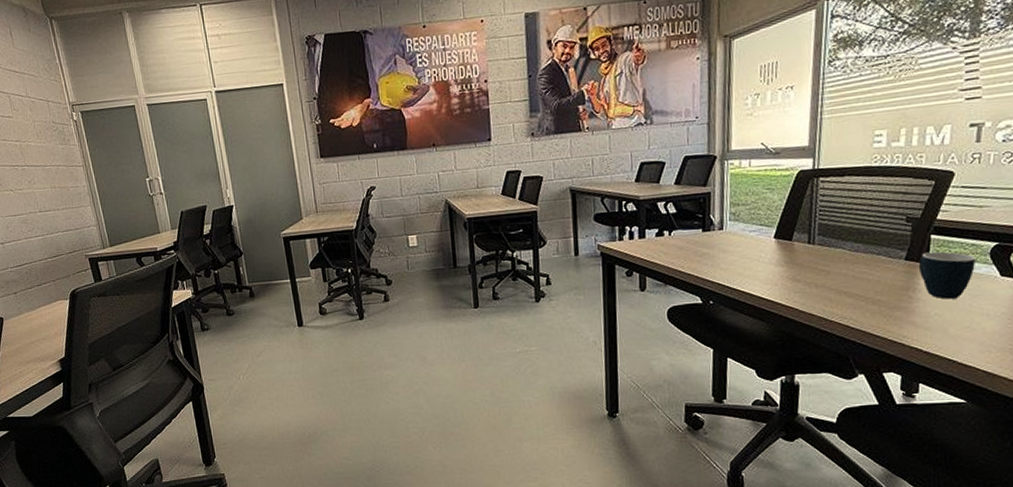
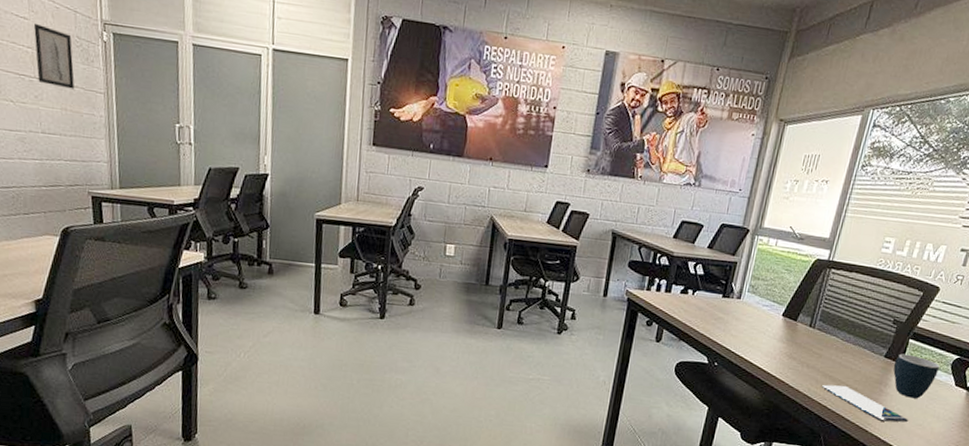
wall art: none [18,119,58,169] -> present [34,23,75,89]
smartphone: none [838,299,952,331] -> present [822,384,909,423]

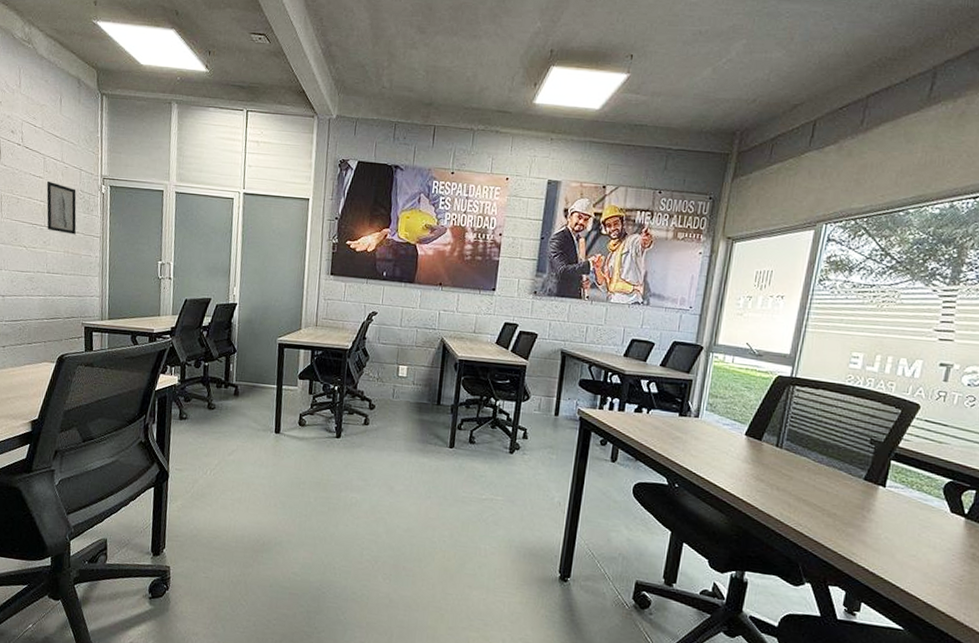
smartphone: present [822,384,909,423] -> none [796,509,900,553]
mug: present [893,353,940,399] -> none [875,476,930,526]

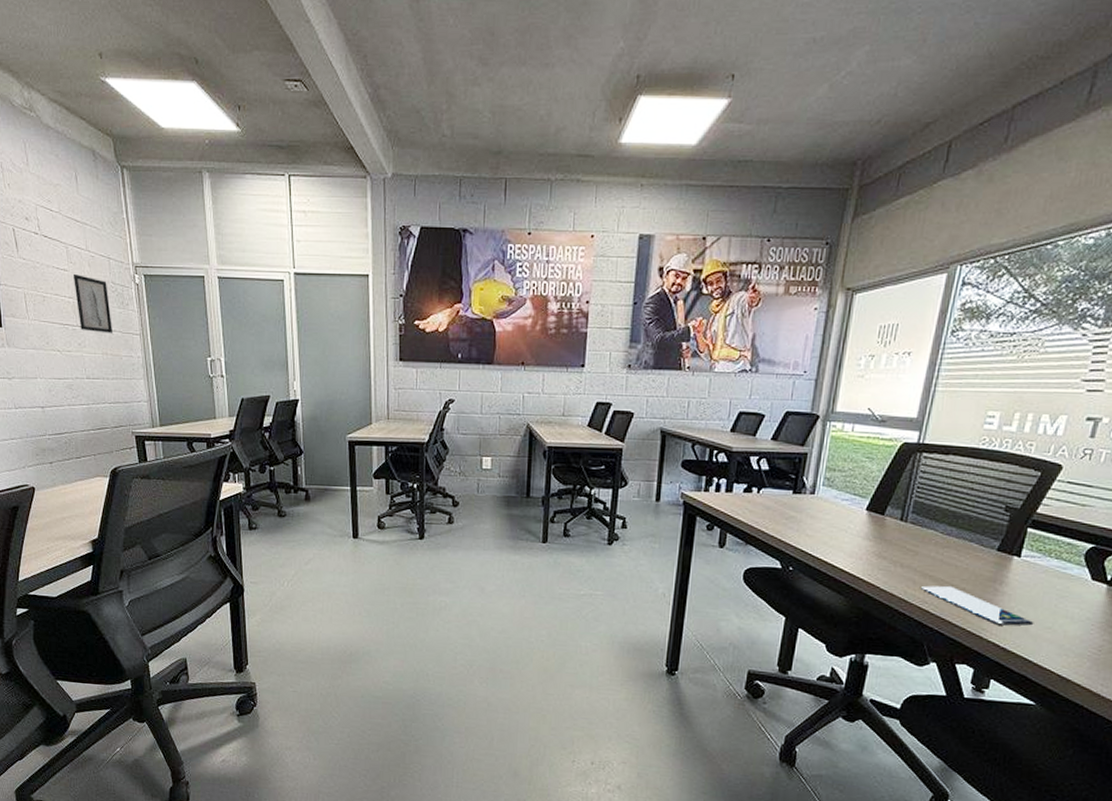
smartphone: none [796,509,900,553] -> present [921,585,1034,626]

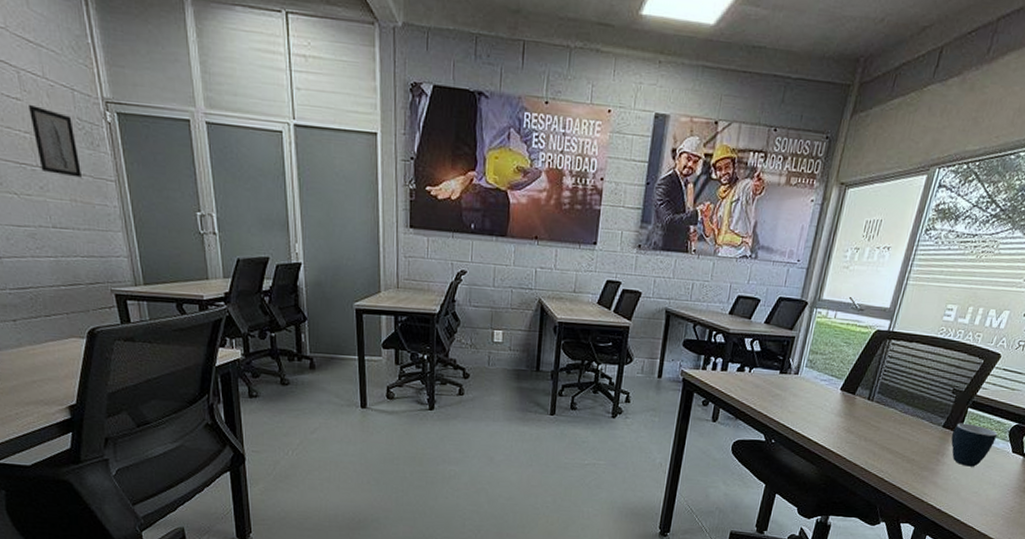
smartphone: present [921,585,1034,626] -> none [879,457,965,491]
mug: none [1009,545,1070,597] -> present [951,423,998,467]

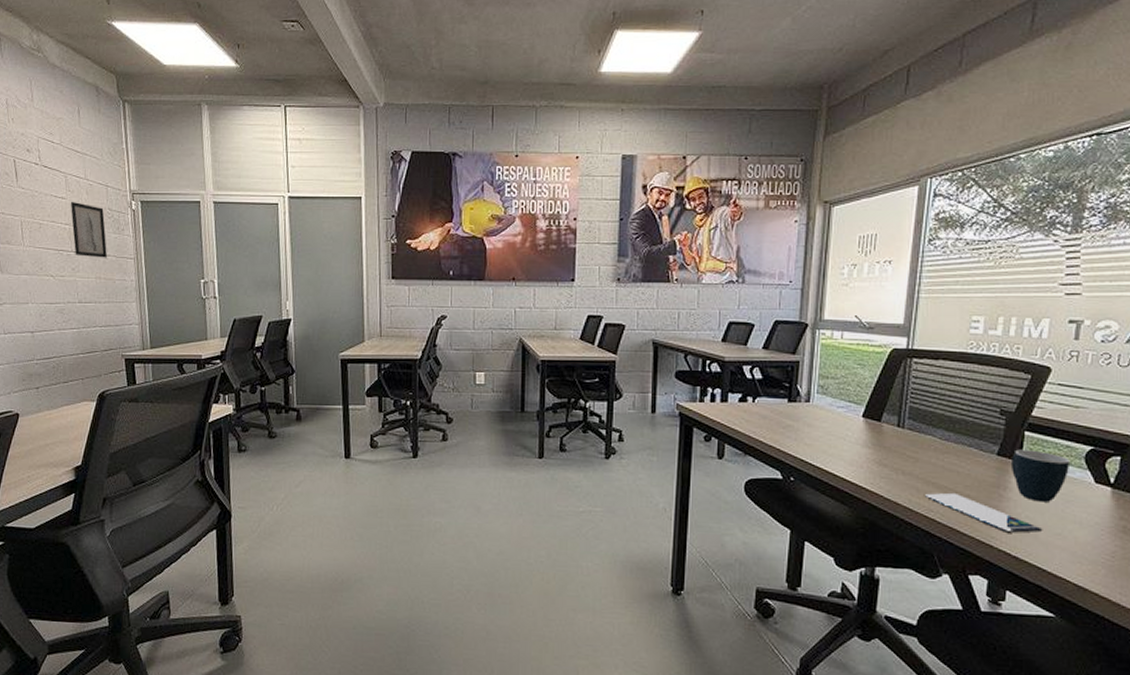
smartphone: none [879,457,965,491] -> present [925,492,1043,533]

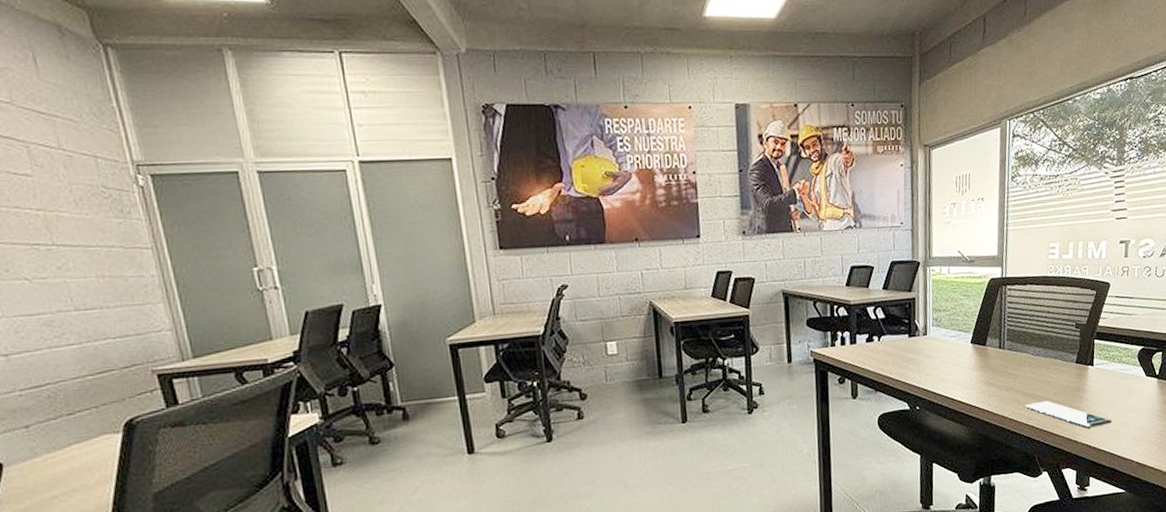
wall art: present [71,201,107,258] -> none [41,178,110,251]
mug: present [1010,449,1071,502] -> none [1086,355,1128,399]

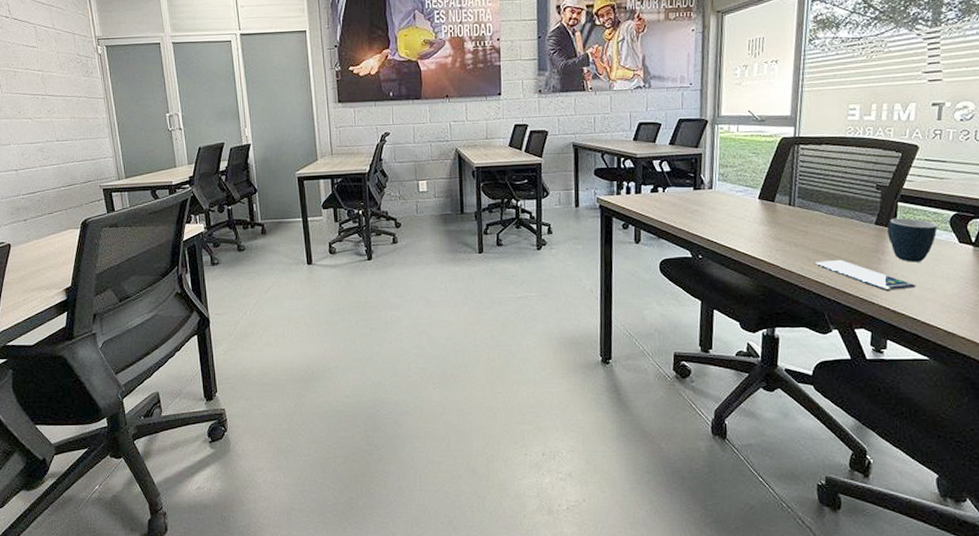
mug: none [1086,355,1128,399] -> present [886,218,938,262]

